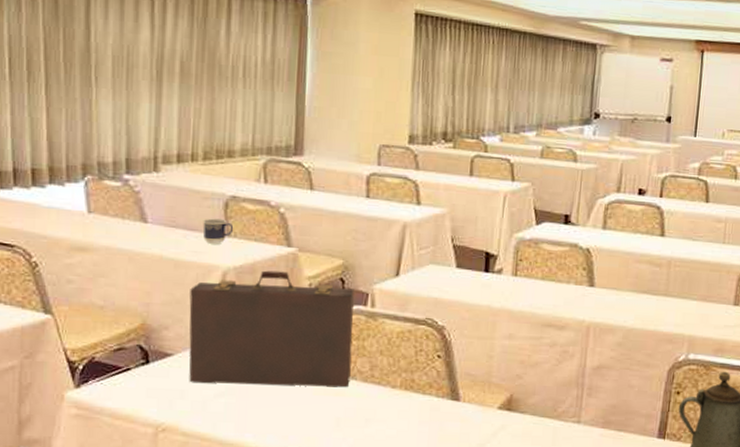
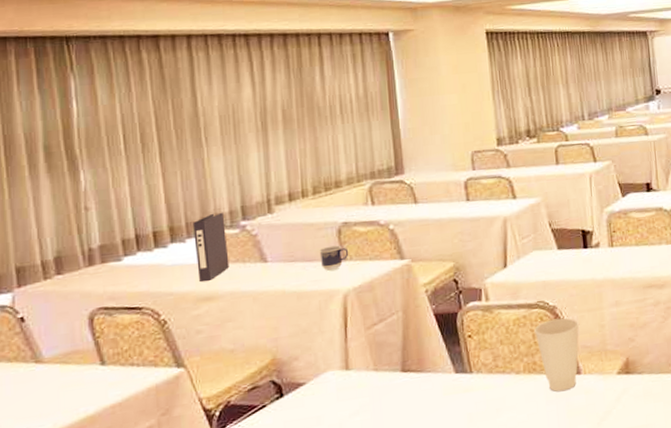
binder: none [73,160,108,231] -> present [193,212,230,283]
briefcase: present [189,270,354,387] -> none [314,283,476,407]
cup: none [418,339,467,415] -> present [534,318,580,392]

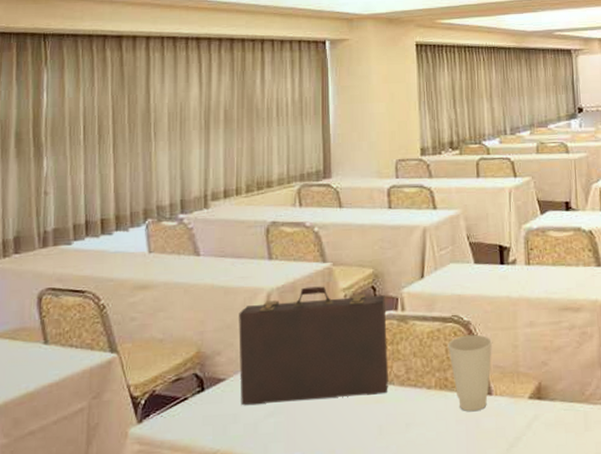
binder: present [193,212,230,283] -> none [136,204,166,271]
briefcase: none [314,283,476,407] -> present [239,286,388,405]
cup: present [319,245,349,272] -> none [248,244,275,270]

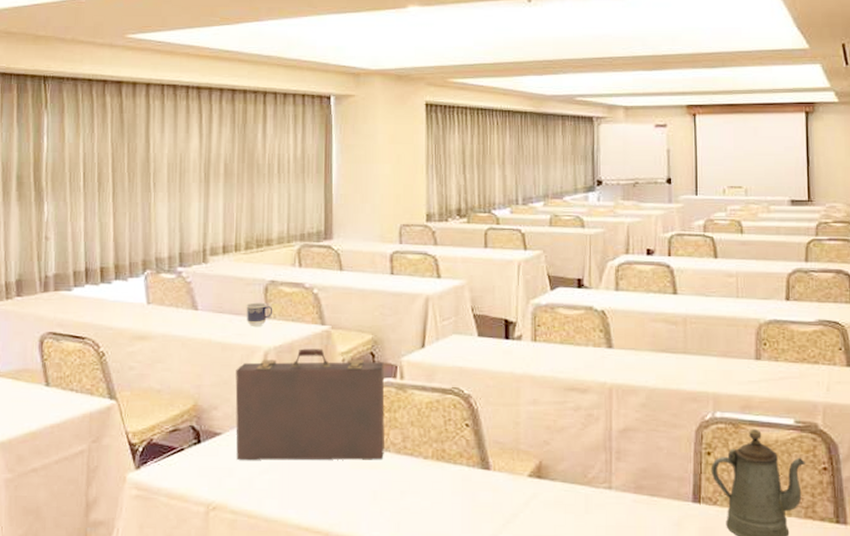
cup: none [248,244,275,270] -> present [246,302,273,328]
cup: present [448,334,493,412] -> none [447,408,494,485]

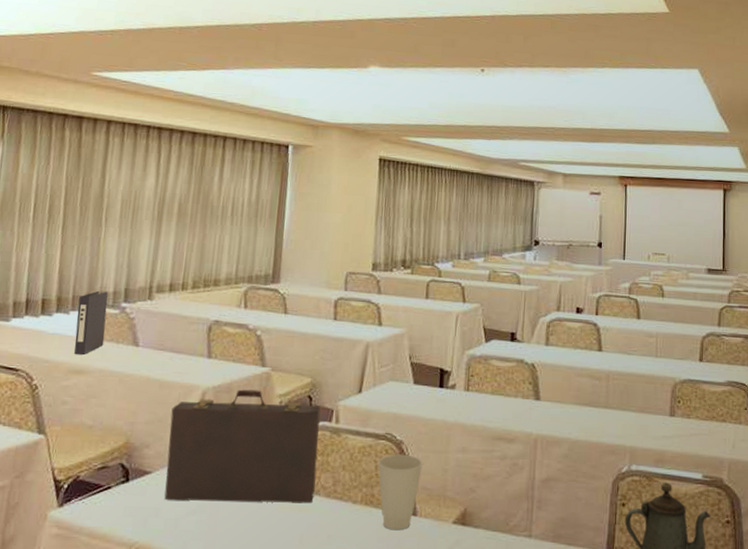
binder: none [135,256,164,321] -> present [74,290,108,355]
cup: present [246,302,273,328] -> none [187,341,215,367]
cup: none [447,408,494,485] -> present [378,454,424,531]

